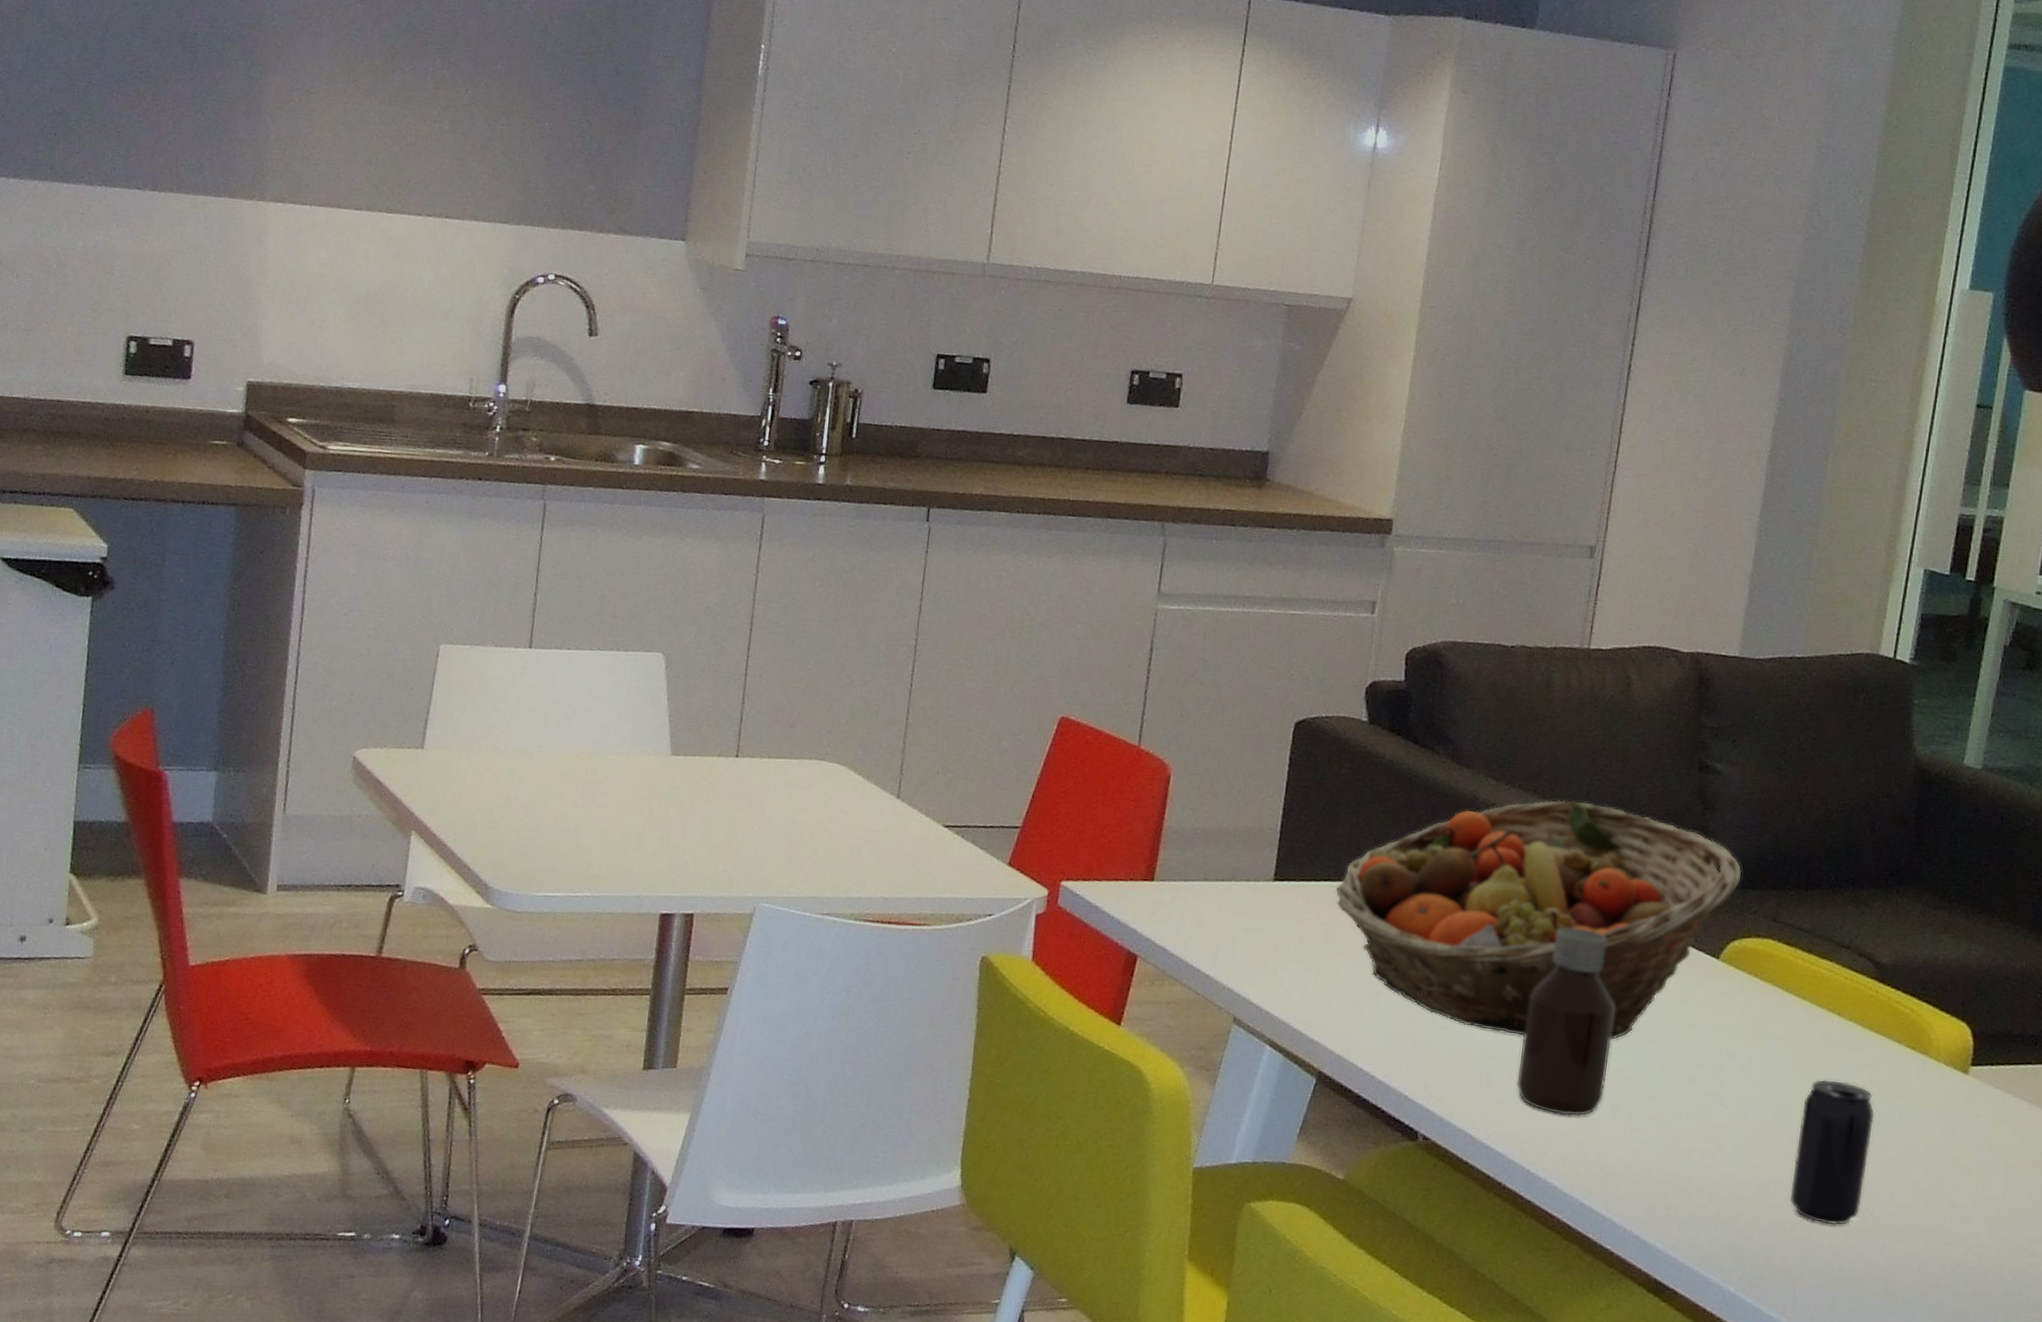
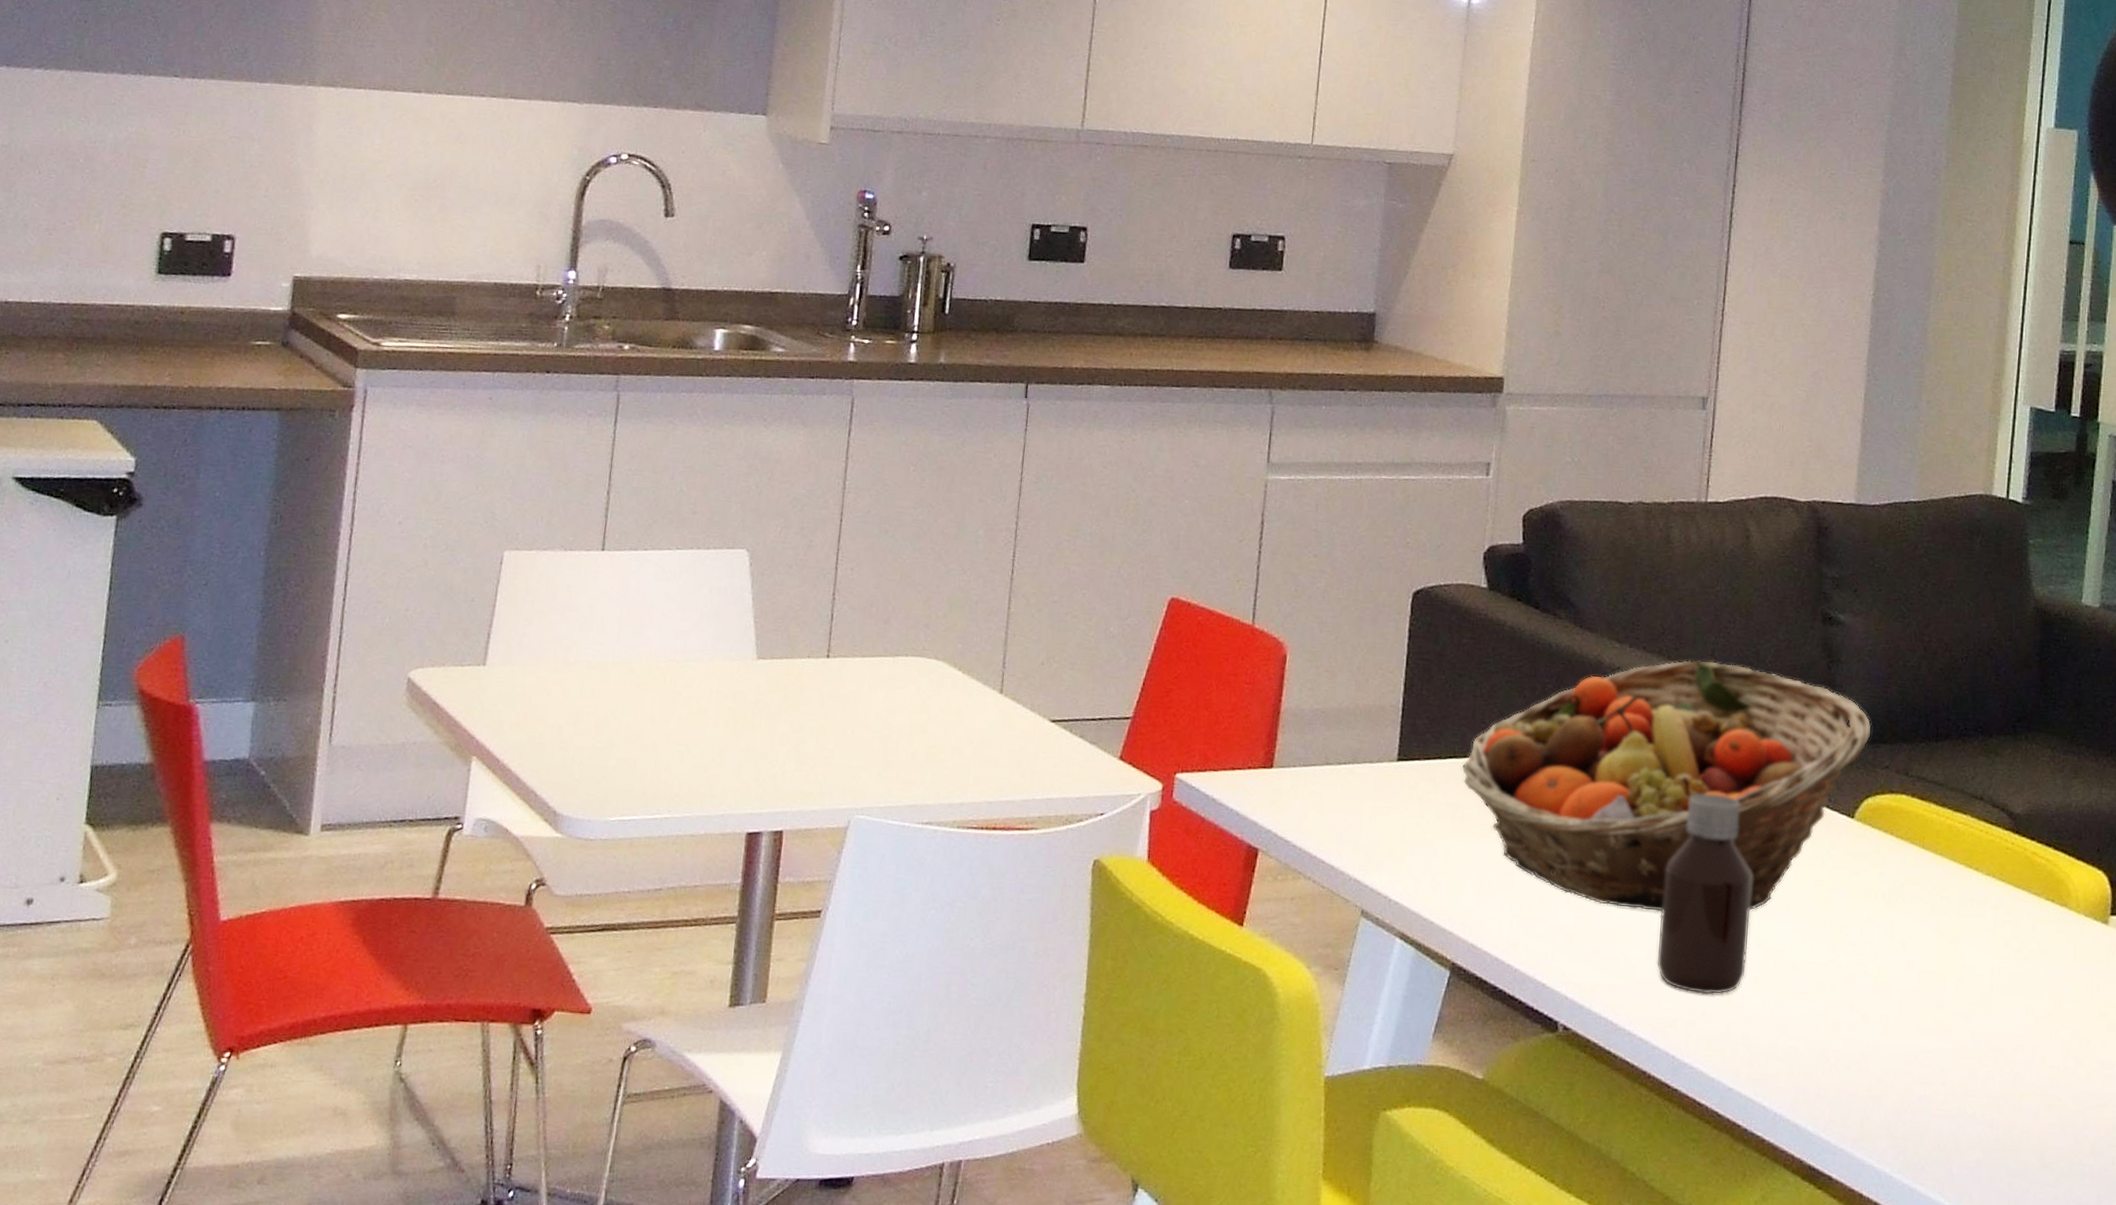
beverage can: present [1789,1079,1874,1225] -> none [1940,939,2019,1094]

